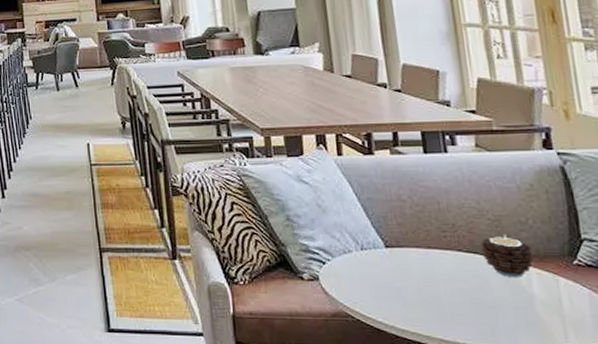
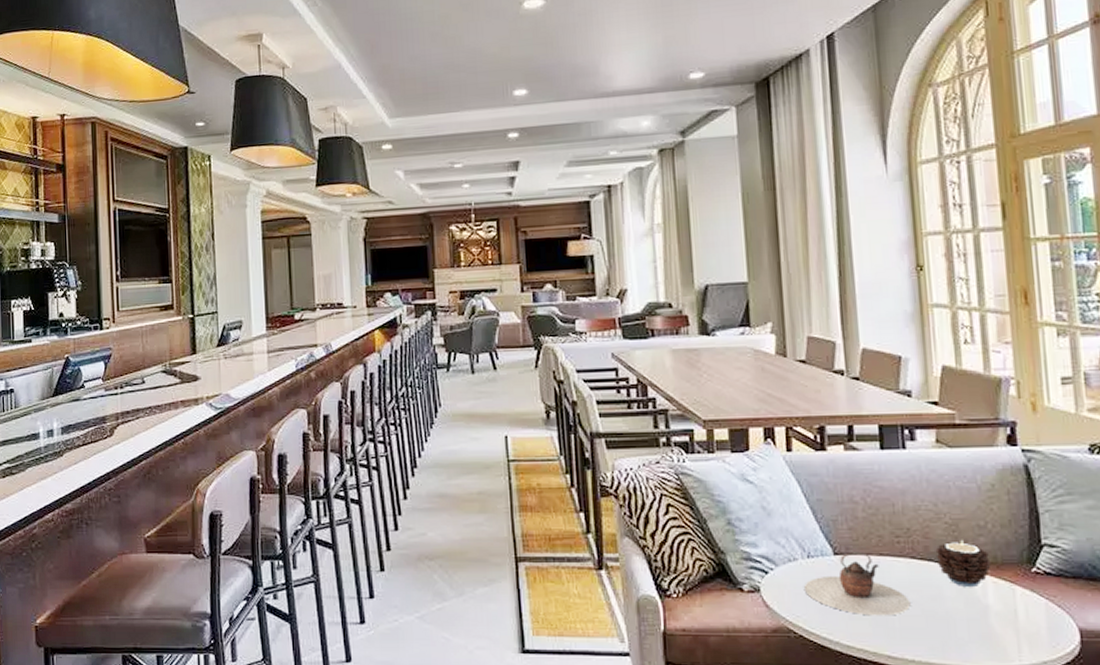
teapot: none [358,245,460,303] -> present [803,552,911,616]

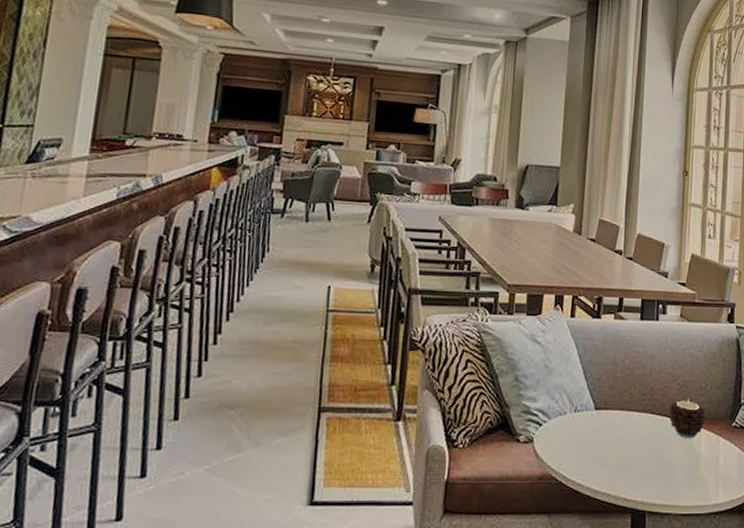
teapot: present [803,552,911,616] -> none [568,407,646,464]

